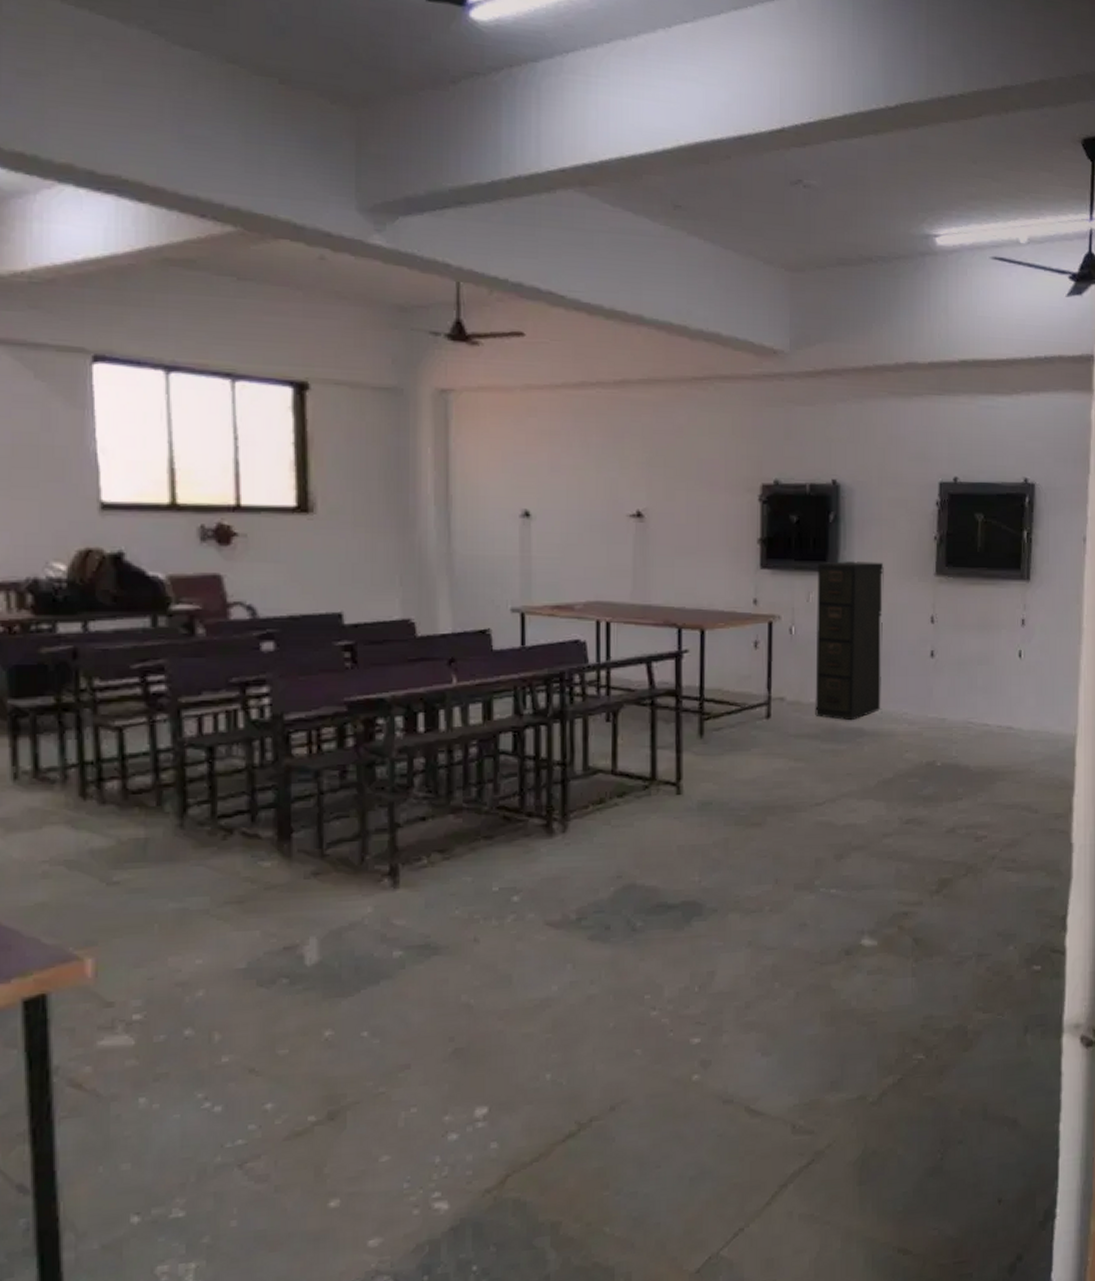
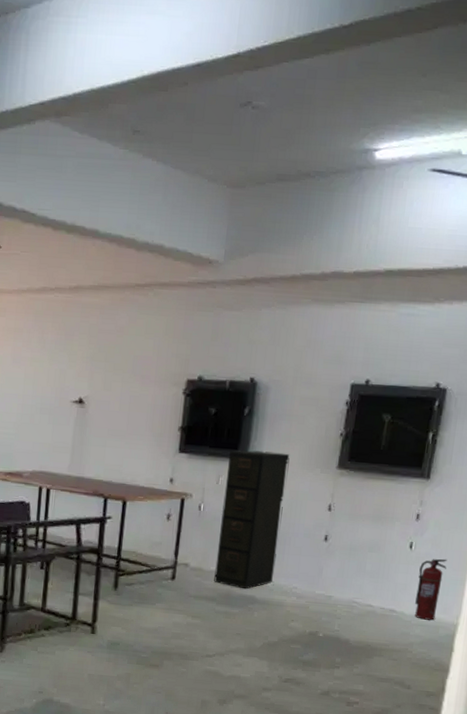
fire extinguisher: none [1032,665,1058,734] -> present [415,558,447,620]

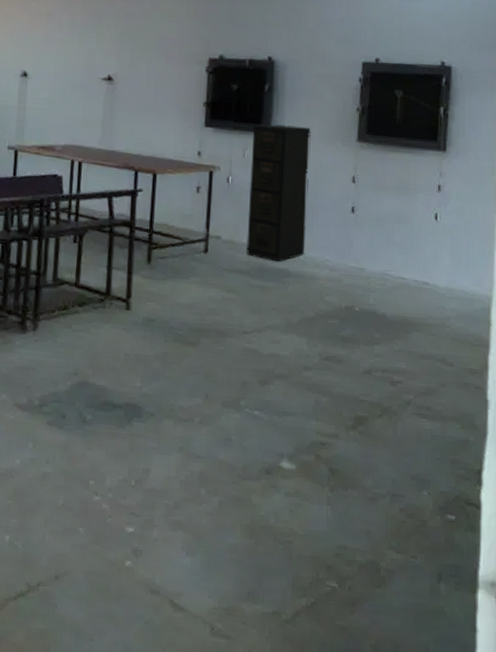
fire extinguisher: present [415,558,447,620] -> none [447,229,473,293]

